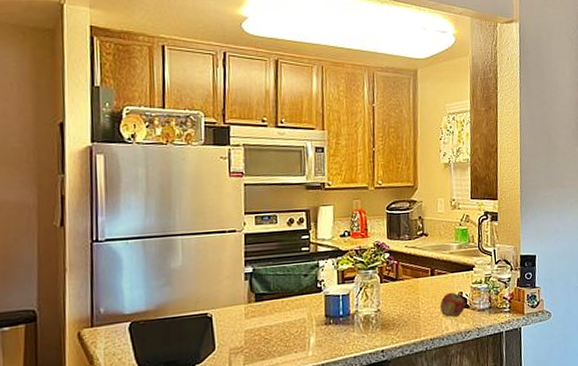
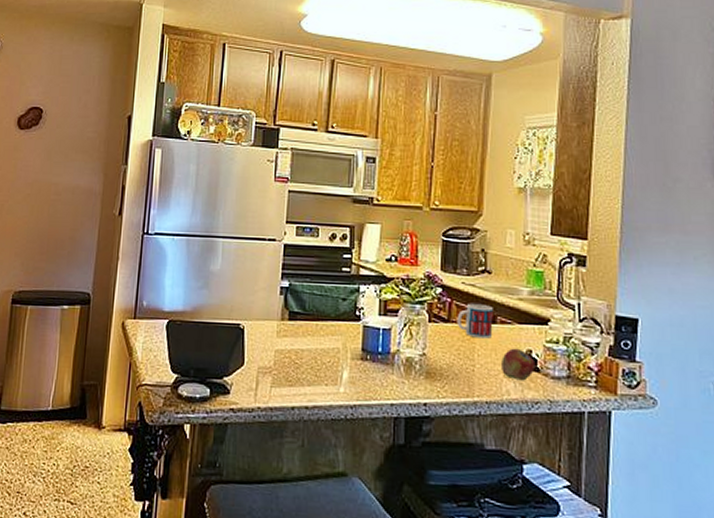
mug: none [403,261,432,290] -> present [457,303,493,339]

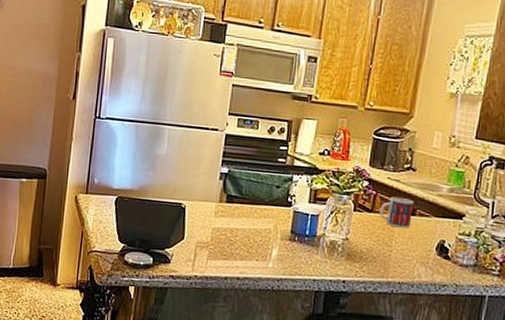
fruit: present [502,348,536,381] -> none [416,238,447,267]

